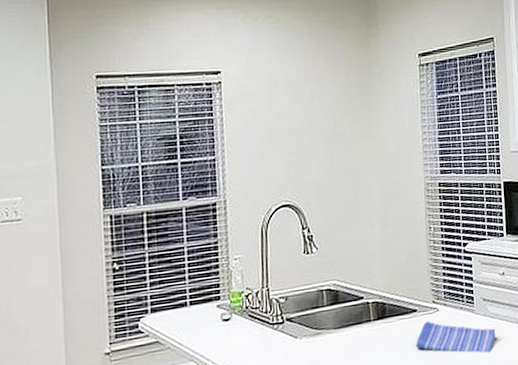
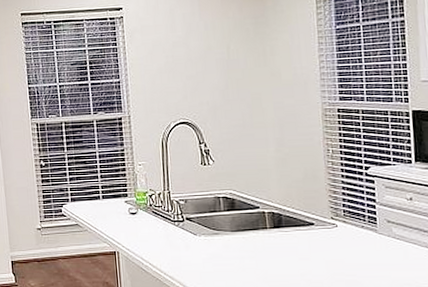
dish towel: present [415,320,496,354] -> none [312,234,402,272]

